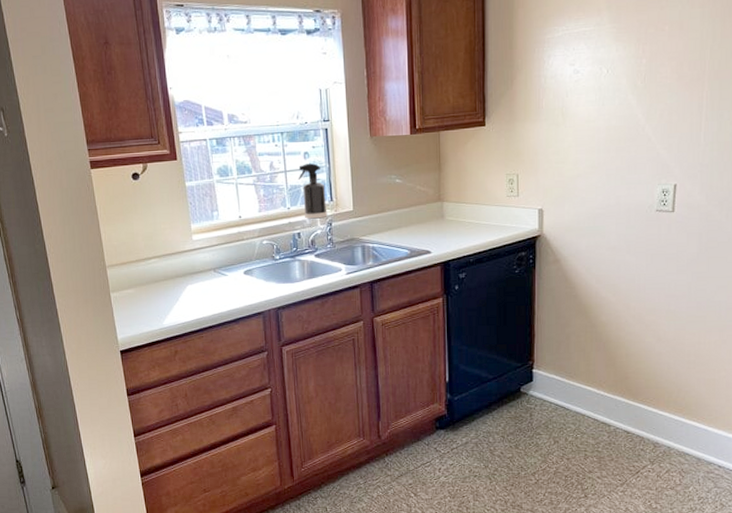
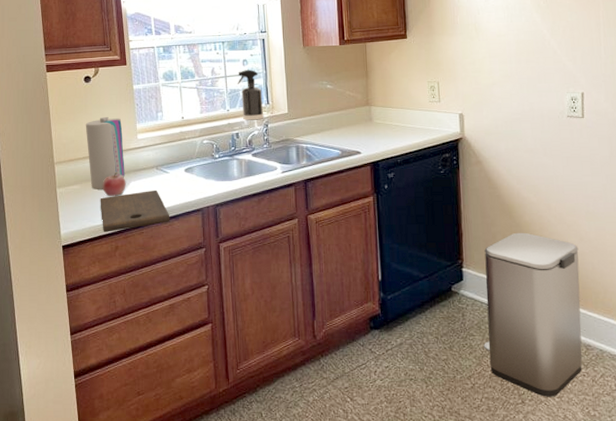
paper towel holder: none [136,216,181,294] -> present [85,116,125,190]
cutting board: none [156,293,230,337] -> present [100,189,170,232]
fruit: none [157,275,183,300] -> present [102,172,126,196]
pedal bin: none [550,333,655,492] -> present [483,232,583,397]

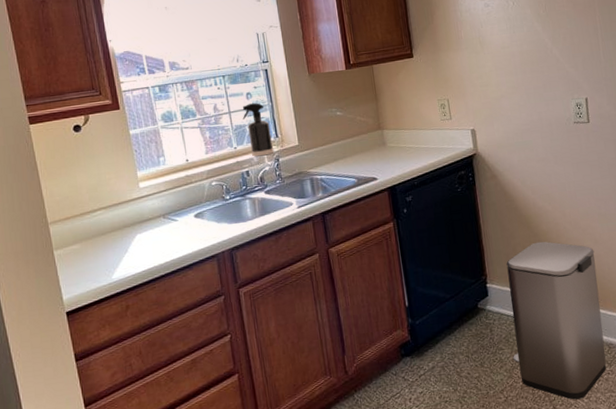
paper towel holder: present [85,116,125,190] -> none [79,166,130,247]
cutting board: present [100,189,170,232] -> none [104,240,184,292]
fruit: present [102,172,126,196] -> none [104,226,132,253]

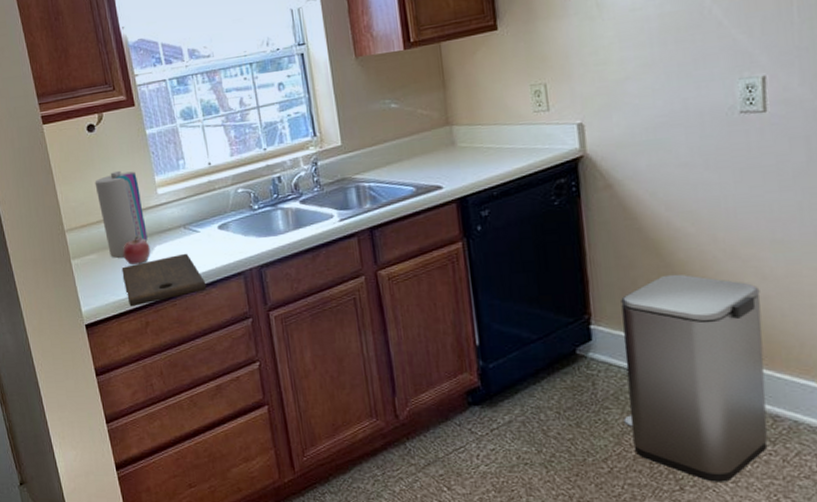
paper towel holder: none [79,166,130,247] -> present [94,170,148,258]
fruit: none [104,226,132,253] -> present [122,236,150,265]
cutting board: none [104,240,184,292] -> present [121,253,207,307]
spray bottle: present [242,103,274,157] -> none [273,95,312,160]

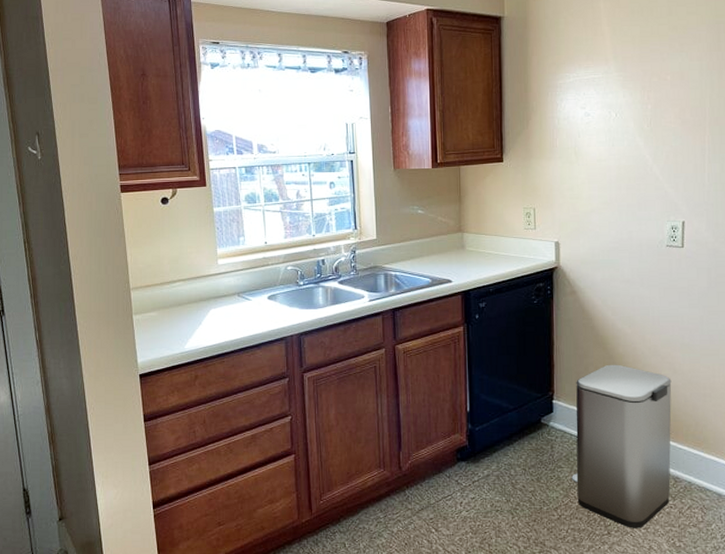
paper towel holder: present [94,170,148,258] -> none [163,240,205,317]
cutting board: present [121,253,207,307] -> none [178,317,252,361]
fruit: present [122,236,150,265] -> none [181,299,206,324]

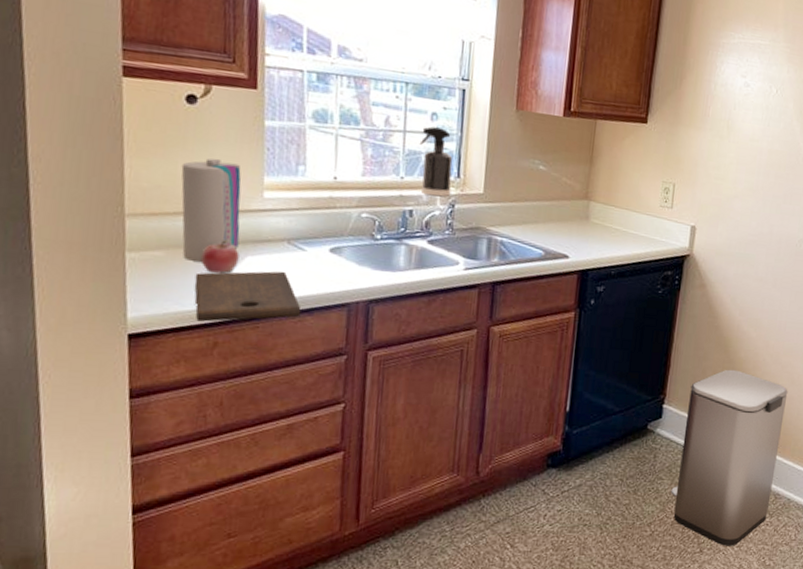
paper towel holder: none [163,240,205,317] -> present [181,158,242,262]
cutting board: none [178,317,252,361] -> present [194,271,302,322]
fruit: none [181,299,206,324] -> present [200,240,240,273]
spray bottle: none [323,193,352,246] -> present [419,126,453,197]

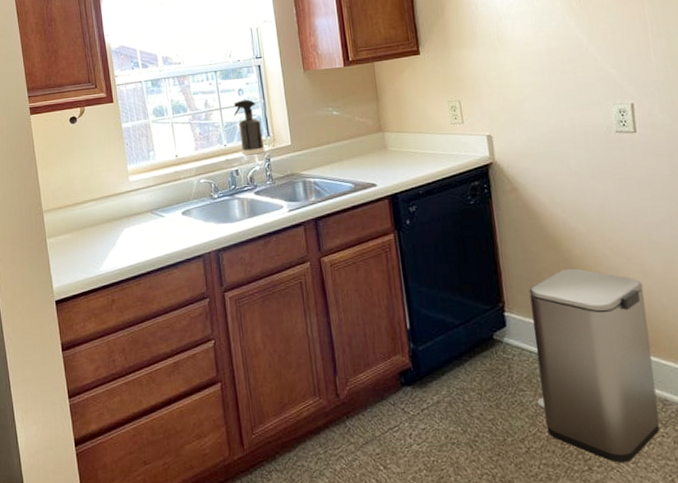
paper towel holder: present [181,158,242,262] -> none [73,158,118,238]
cutting board: present [194,271,302,322] -> none [92,236,169,285]
fruit: present [200,240,240,273] -> none [94,219,120,245]

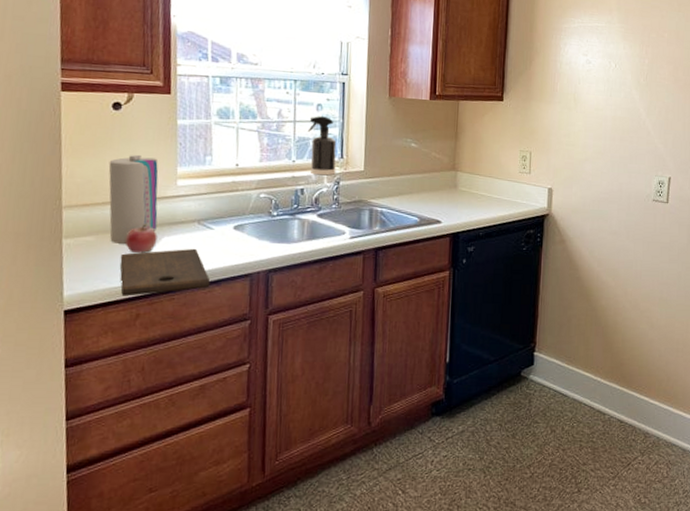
paper towel holder: none [73,158,118,238] -> present [108,154,159,244]
cutting board: none [92,236,169,285] -> present [120,248,211,297]
fruit: none [94,219,120,245] -> present [125,224,158,253]
pedal bin: present [529,268,660,463] -> none [547,316,649,486]

